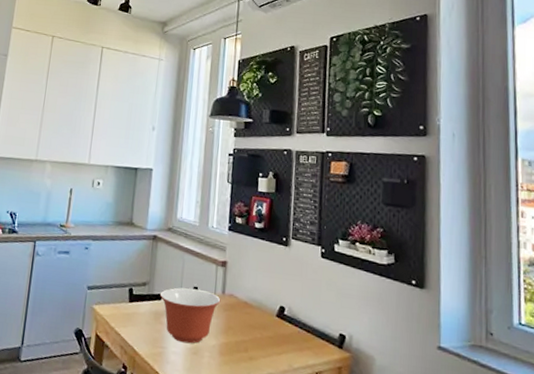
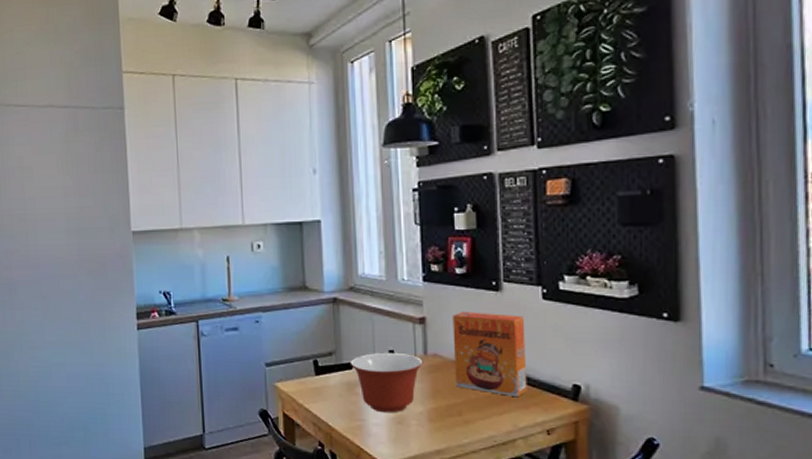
cereal box: none [245,260,306,341] -> present [453,312,527,398]

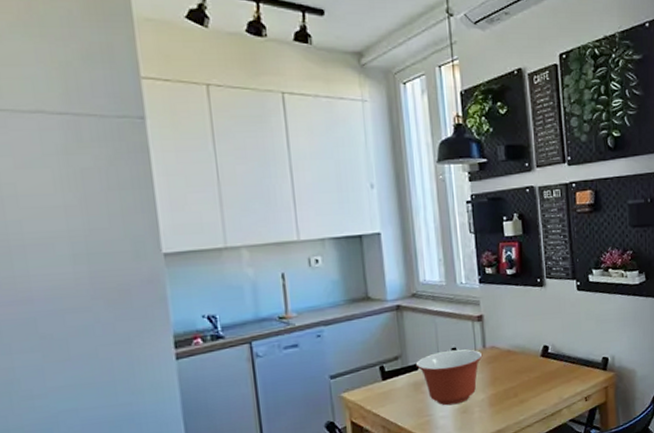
cereal box: present [453,312,527,398] -> none [506,305,569,375]

